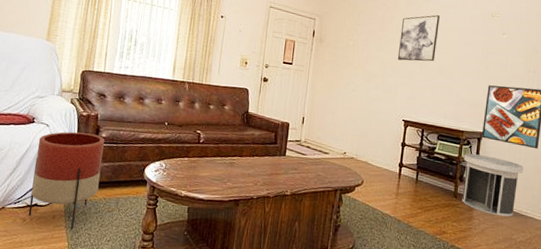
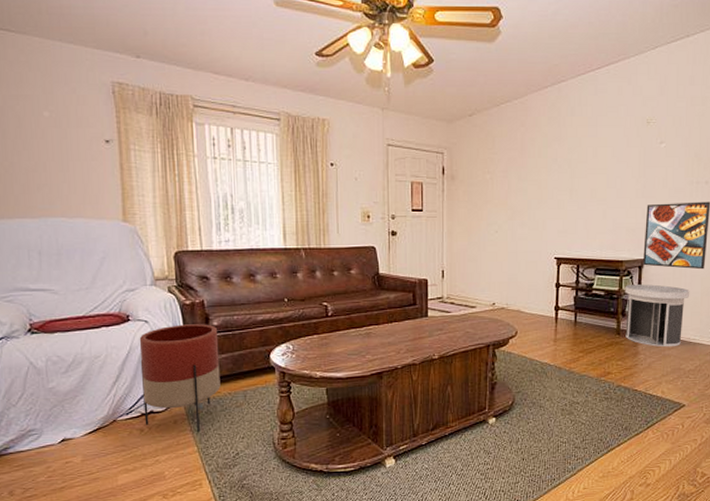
wall art: present [397,15,440,62] -> none [543,130,588,189]

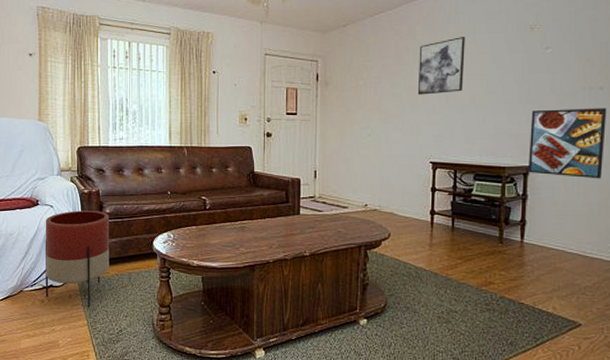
wall art: none [543,130,588,189] -> present [417,37,465,95]
trash can: present [625,284,690,347] -> none [508,192,584,260]

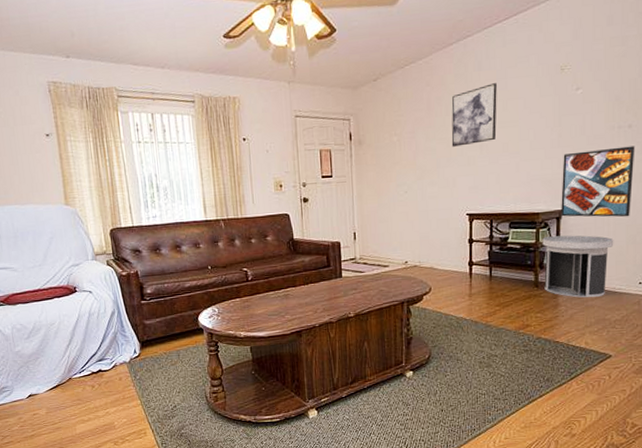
planter: present [45,210,110,307] -> none [85,292,157,387]
trash can: none [508,192,584,260] -> present [542,235,614,298]

